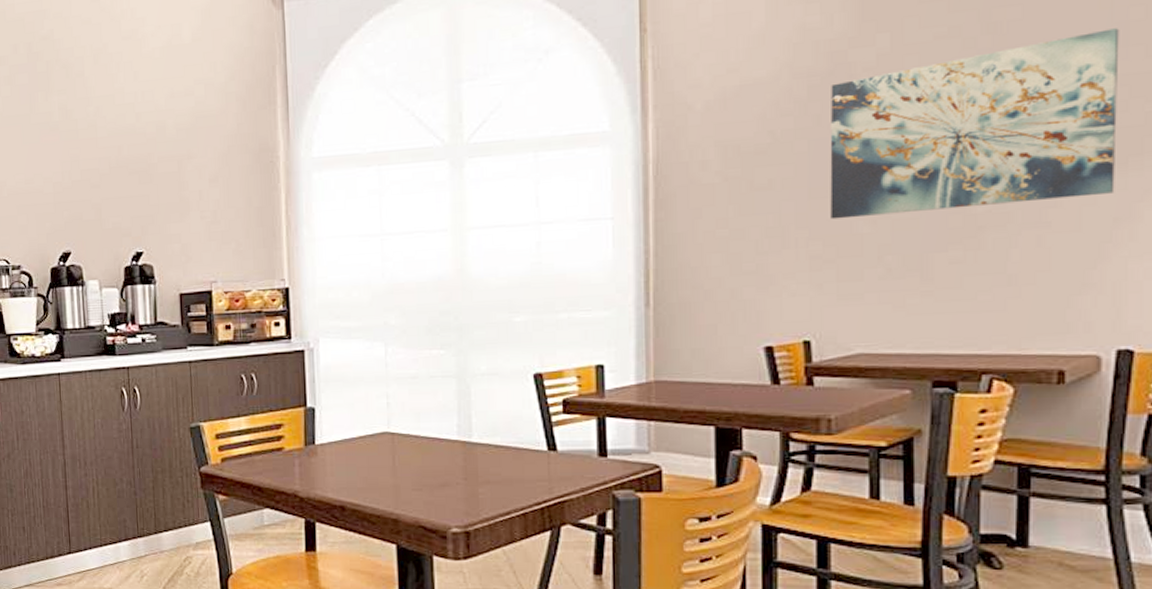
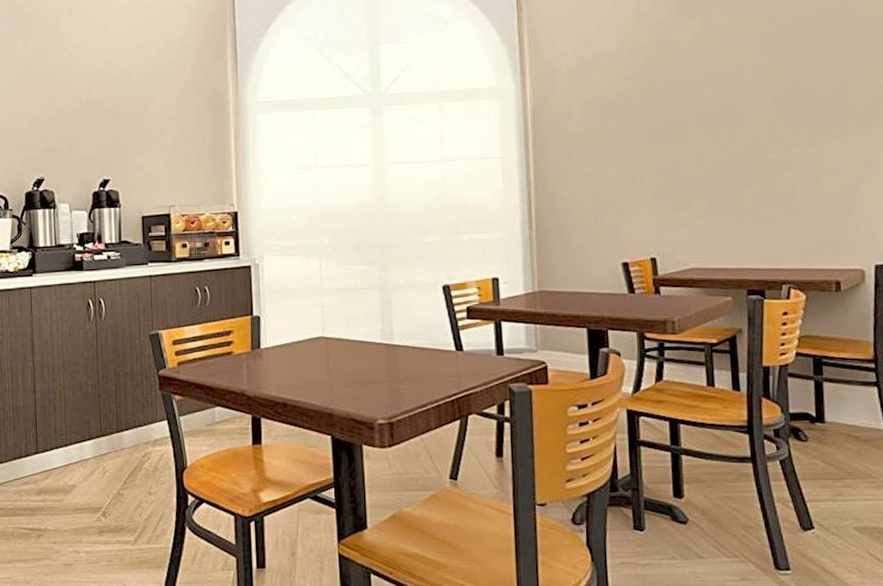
wall art: present [830,28,1120,220] -> none [660,23,864,162]

